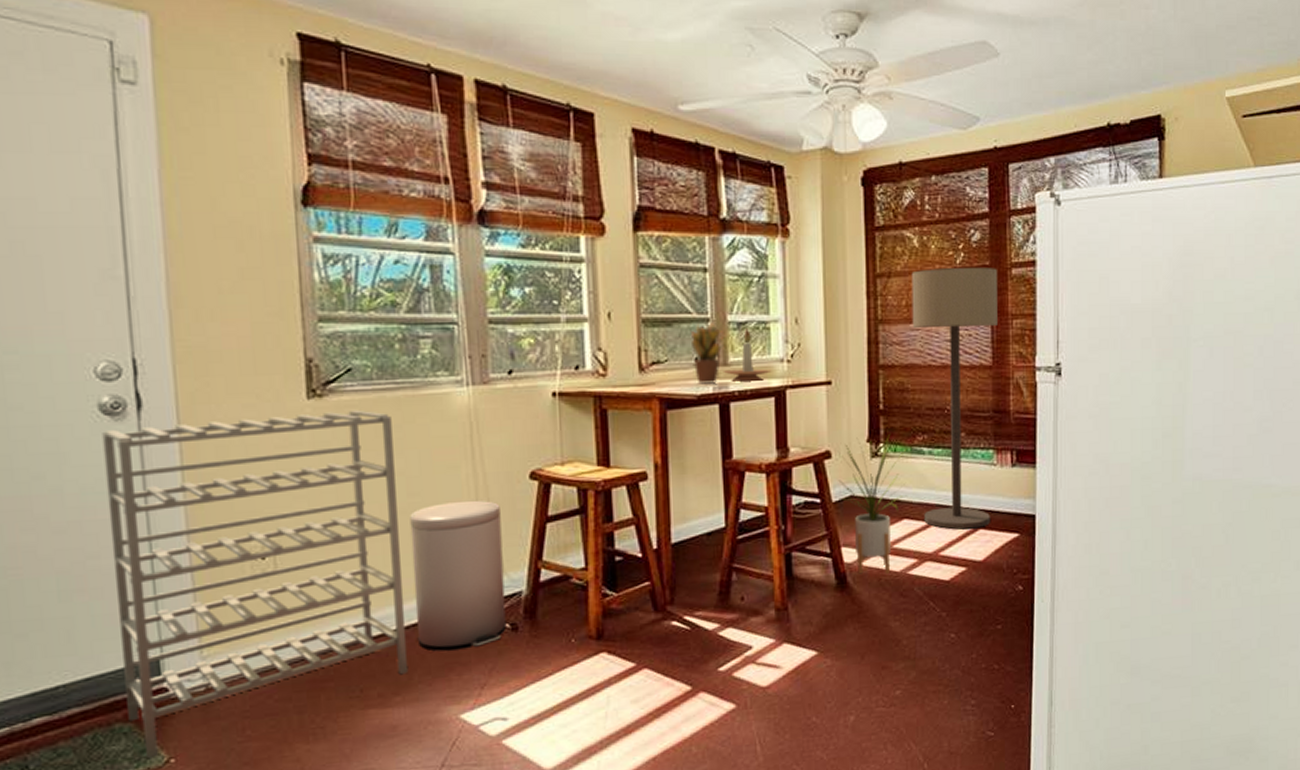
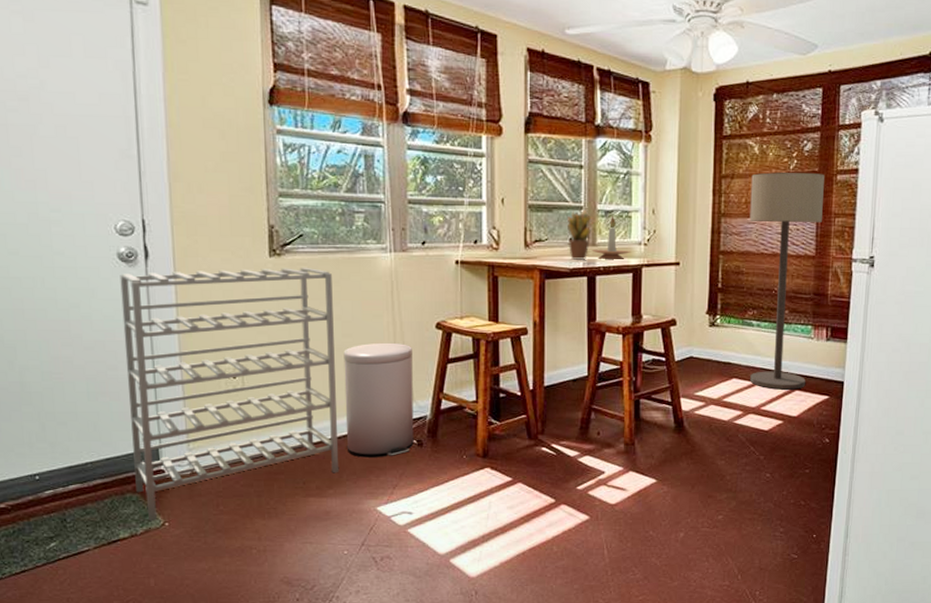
house plant: present [837,434,907,574] -> none [680,308,739,422]

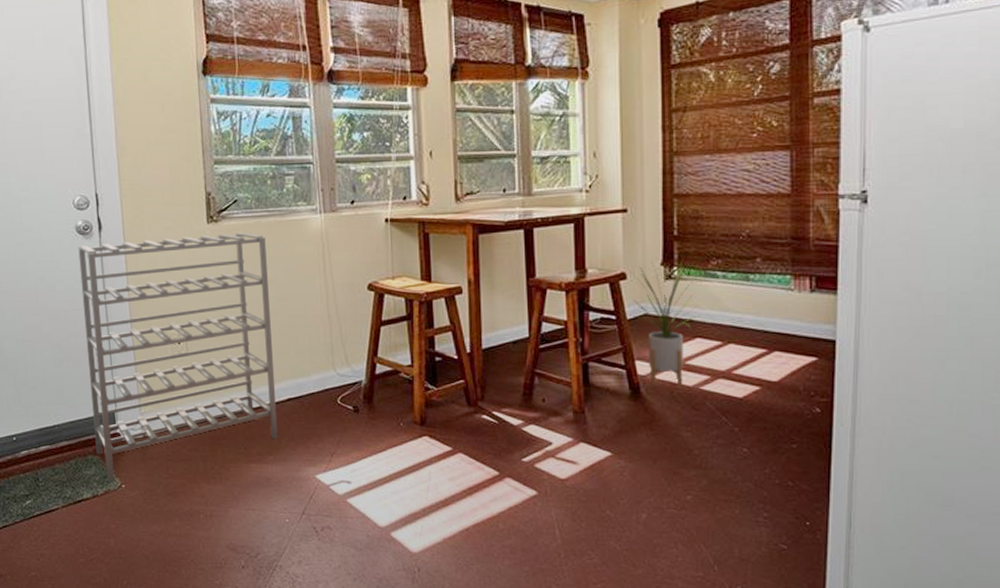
pedal bin: present [343,342,414,458] -> none [279,305,350,424]
potted plant: present [568,208,594,260] -> none [500,156,529,212]
candle holder: present [591,215,631,259] -> none [527,161,572,210]
house plant: none [680,308,739,422] -> present [632,258,701,387]
floor lamp: present [749,172,824,390] -> none [707,98,797,351]

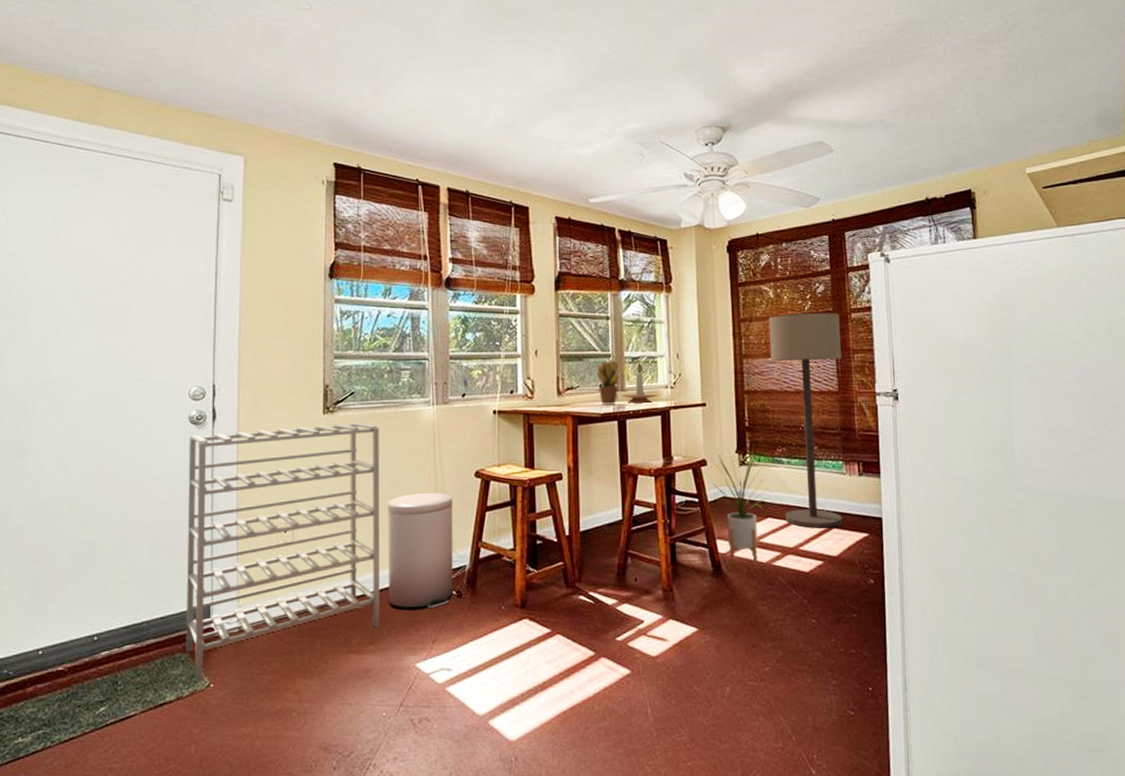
pedal bin: none [279,305,350,424] -> present [388,492,453,611]
potted plant: none [500,156,529,212] -> present [597,356,622,405]
candle holder: none [527,161,572,210] -> present [621,361,659,403]
floor lamp: none [707,98,797,351] -> present [768,312,842,528]

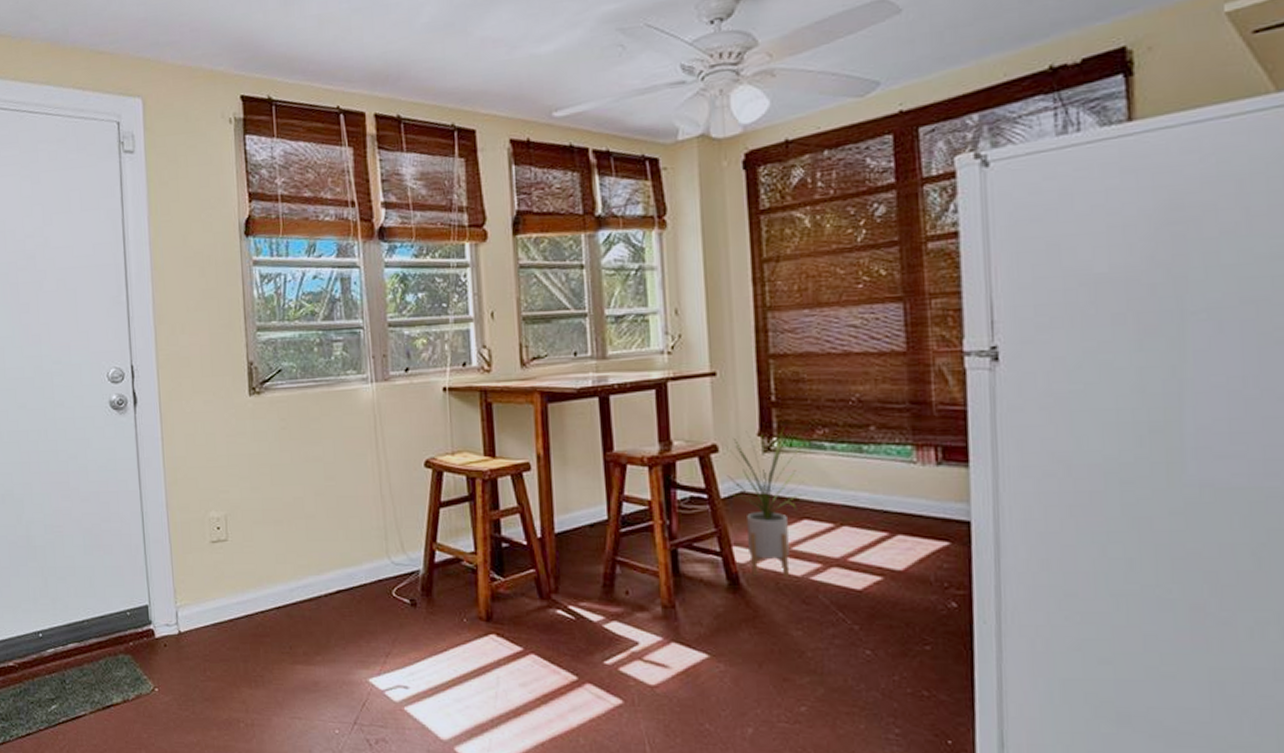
shoe rack: present [186,422,381,682] -> none [112,404,327,685]
pedal bin: present [388,492,453,611] -> none [327,485,407,619]
potted plant: present [597,356,622,405] -> none [570,315,603,378]
candle holder: present [621,361,659,403] -> none [601,320,652,375]
floor lamp: present [768,312,842,528] -> none [803,243,912,534]

